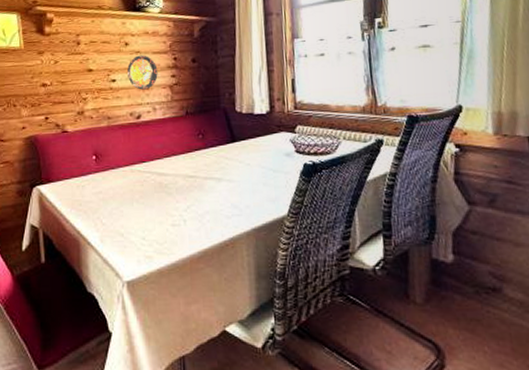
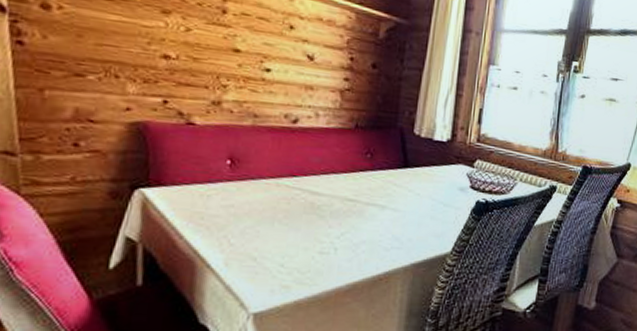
decorative plate: present [127,55,158,90] -> none [287,45,328,90]

